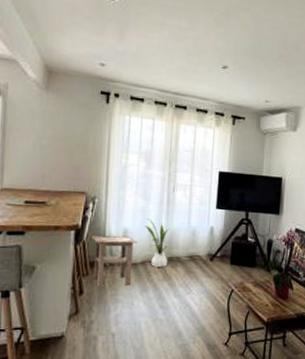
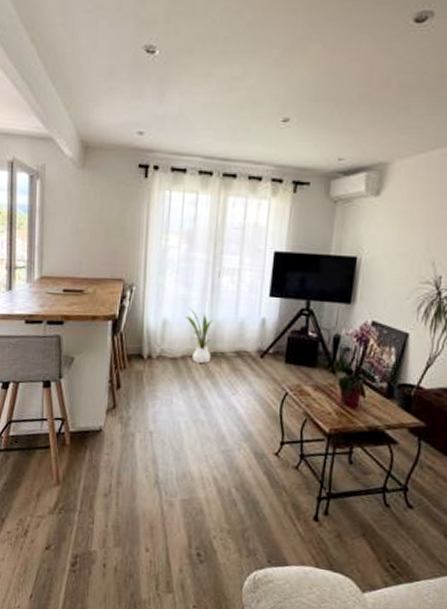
side table: present [92,235,138,288] -> none [129,326,178,383]

